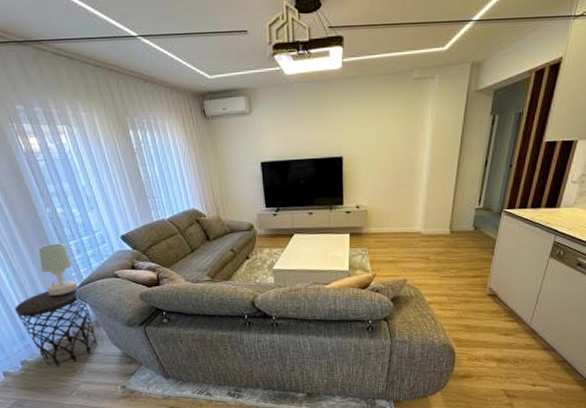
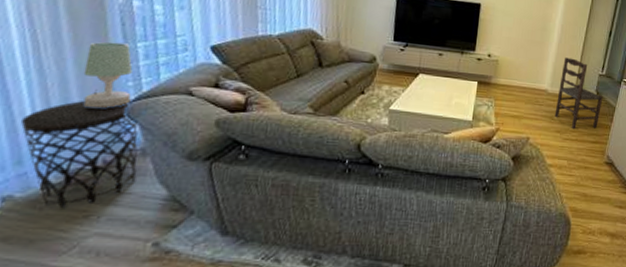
dining chair: none [430,196,482,267] -> present [554,57,603,130]

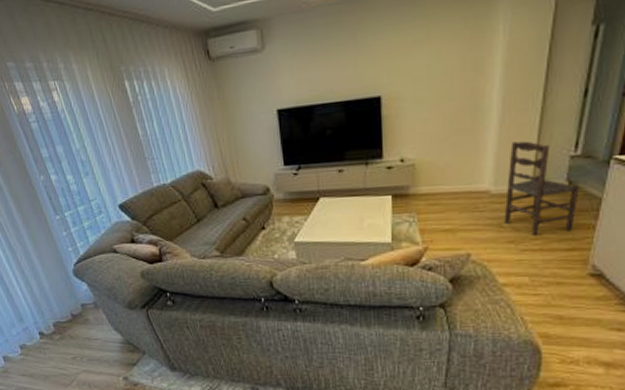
side table: present [20,100,138,209] -> none [11,263,97,353]
table lamp: present [83,41,133,109] -> none [33,214,75,273]

